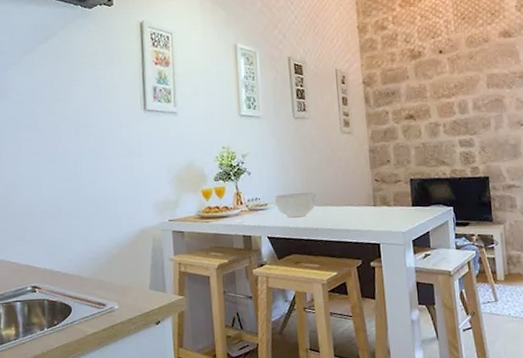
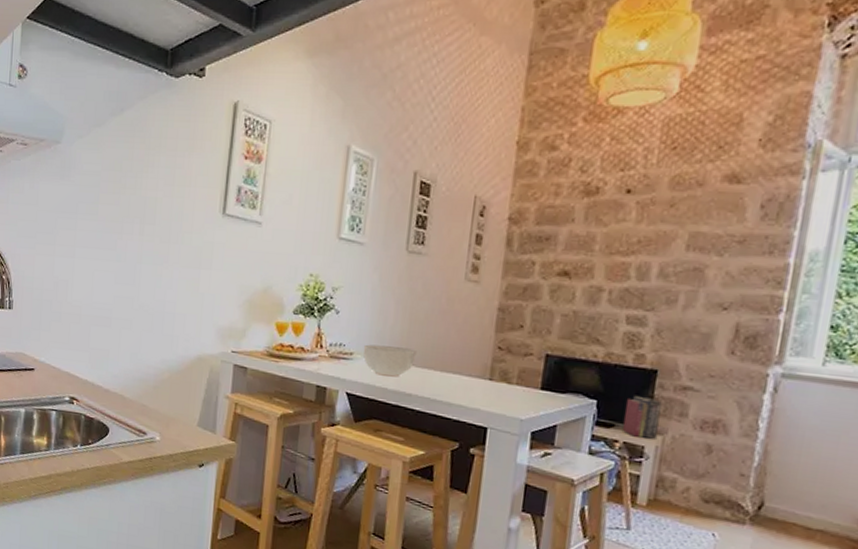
books: none [474,198,499,229] -> present [623,396,662,439]

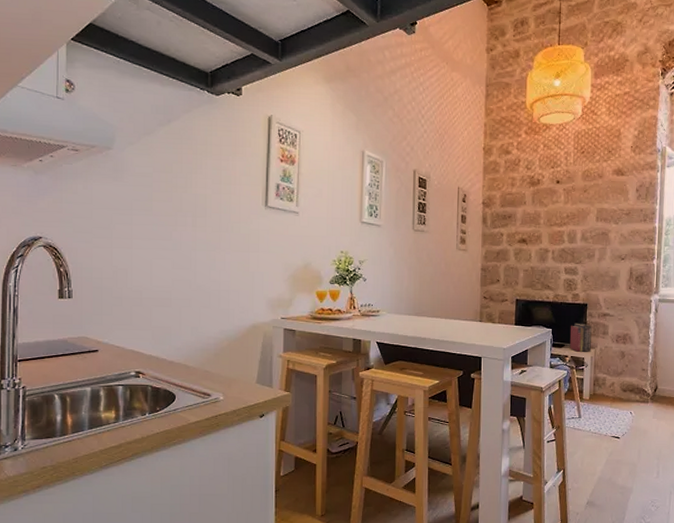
bowl: present [363,344,417,378] -> none [387,303,427,326]

